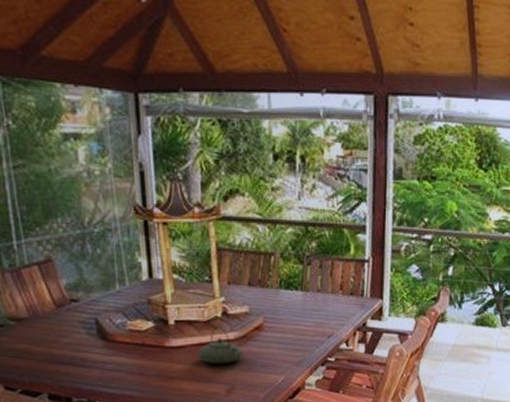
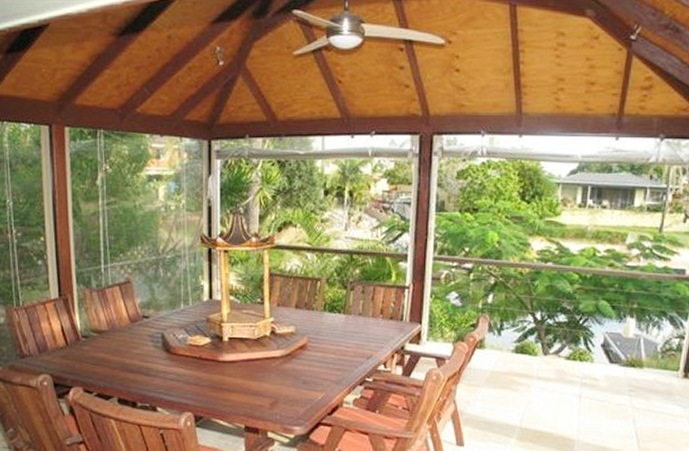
teapot: present [197,325,244,364] -> none [246,343,288,379]

